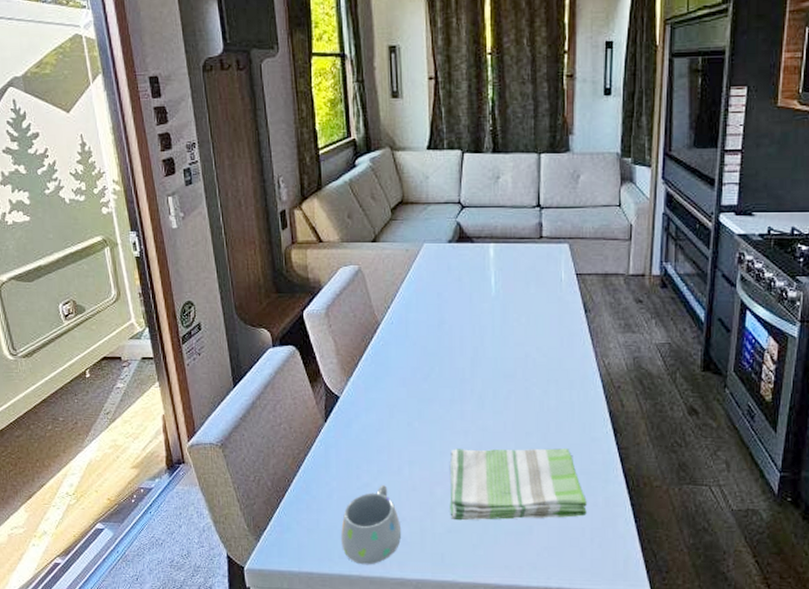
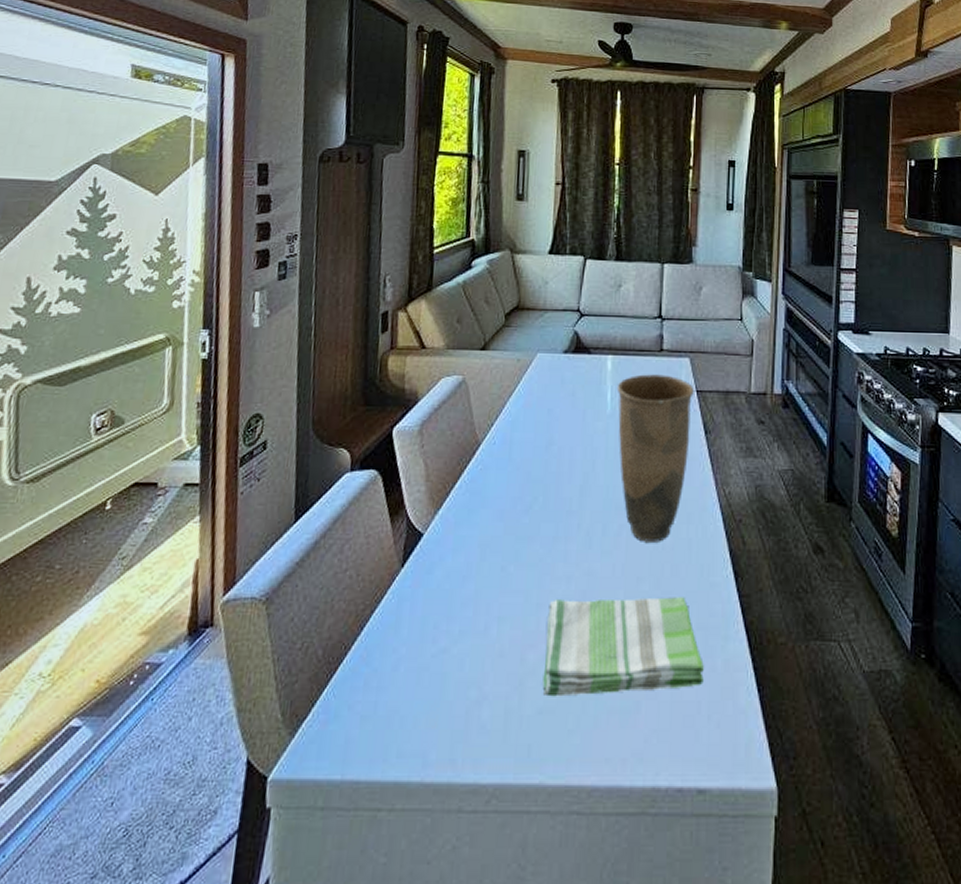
mug: present [341,484,402,565] -> none [402,649,481,766]
vase: none [500,260,573,404] -> present [616,374,694,542]

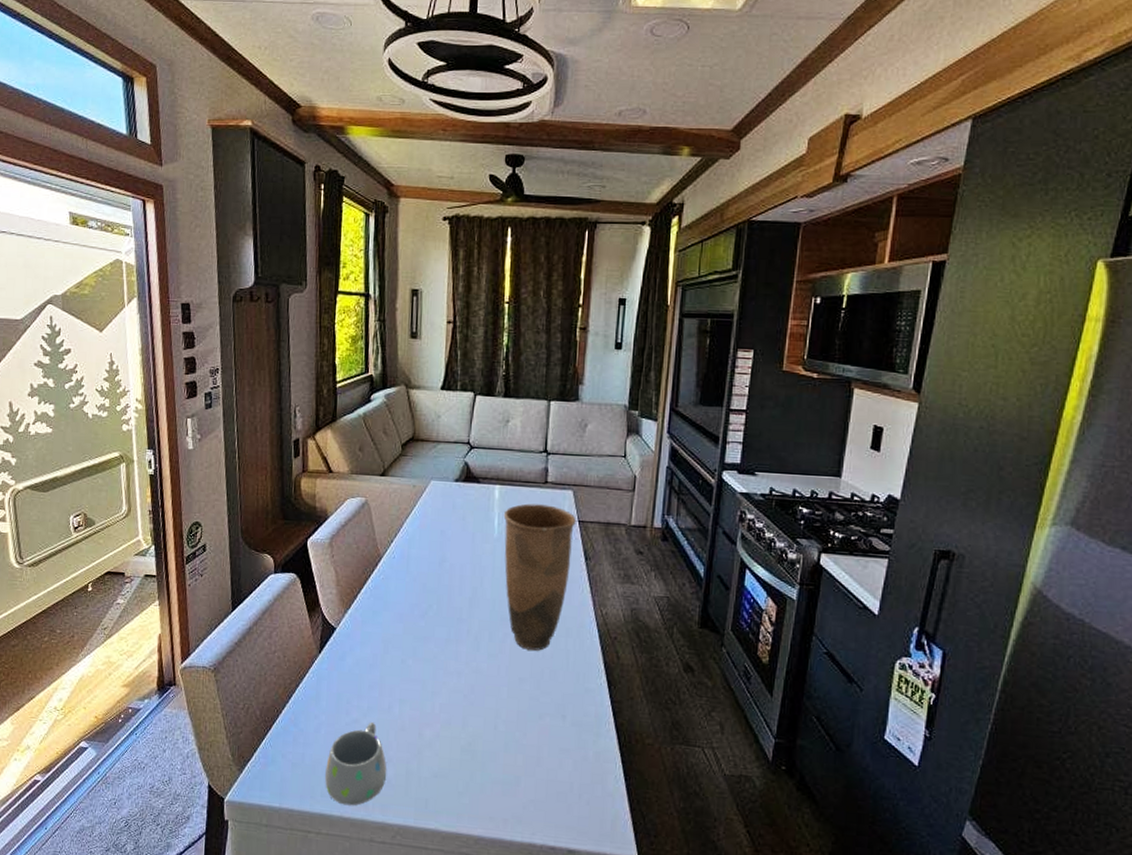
mug: none [402,649,481,766] -> present [325,721,387,806]
dish towel: present [542,597,704,697] -> none [437,690,577,771]

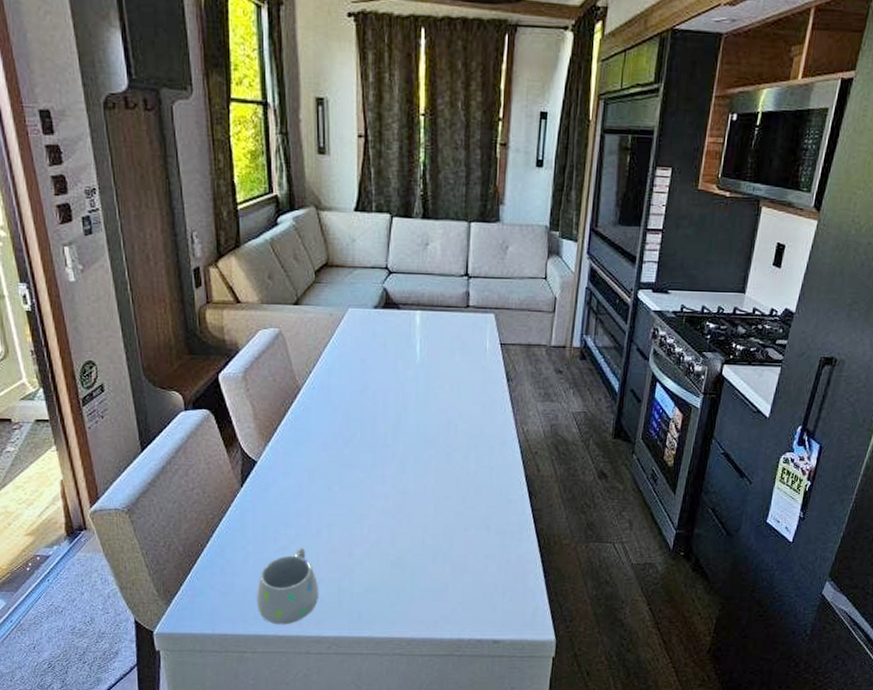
vase: present [503,503,576,651] -> none [425,328,498,469]

